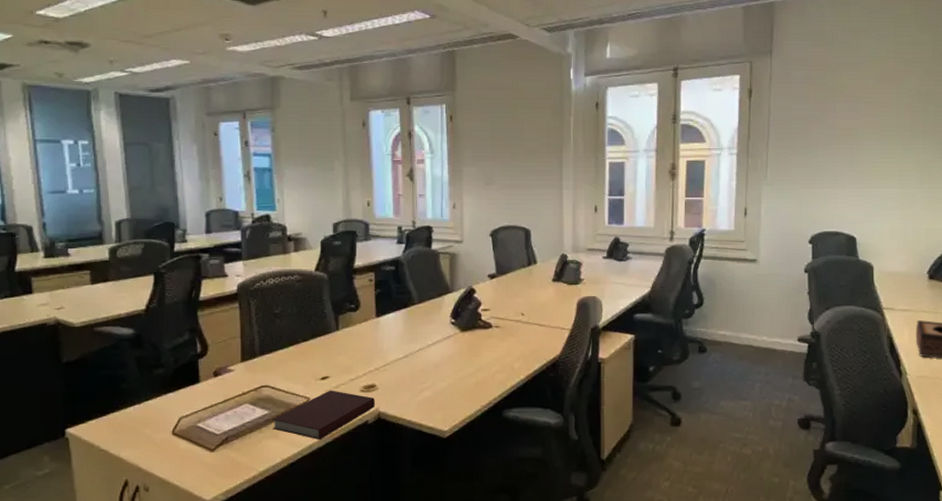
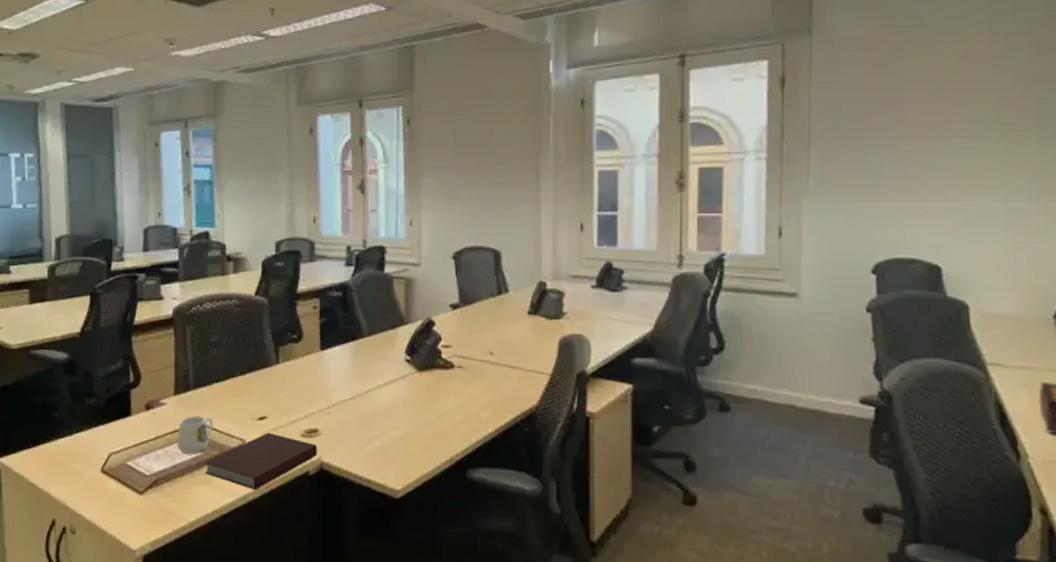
mug: none [245,379,279,413] -> present [177,415,213,454]

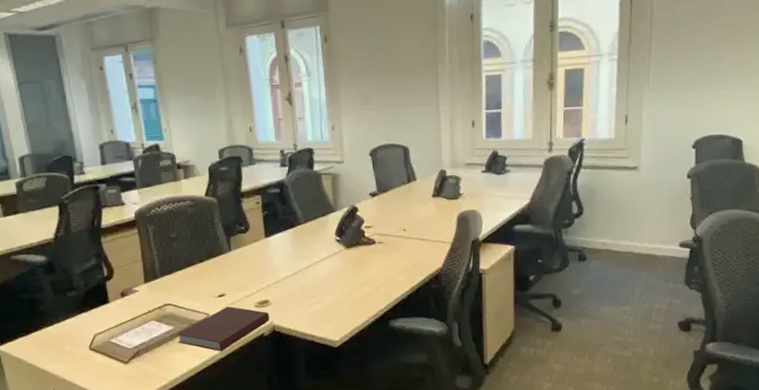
mug: present [177,415,213,454] -> none [151,298,181,329]

